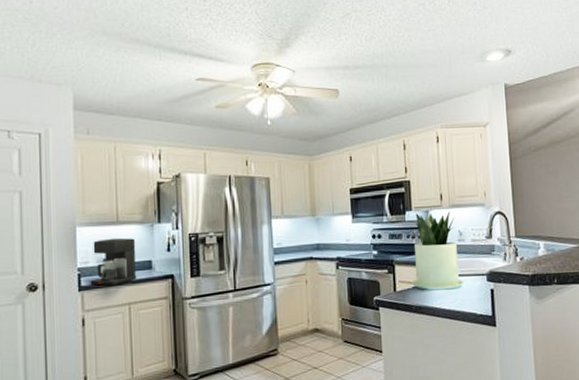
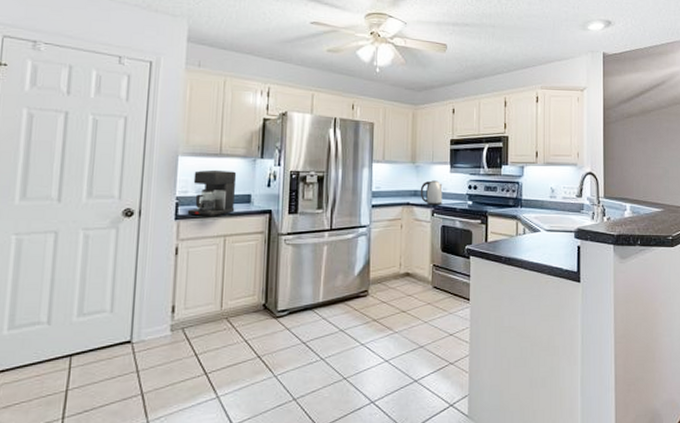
kettle: none [322,232,347,259] -> present [420,180,443,206]
planter: present [412,212,464,291] -> none [503,168,553,244]

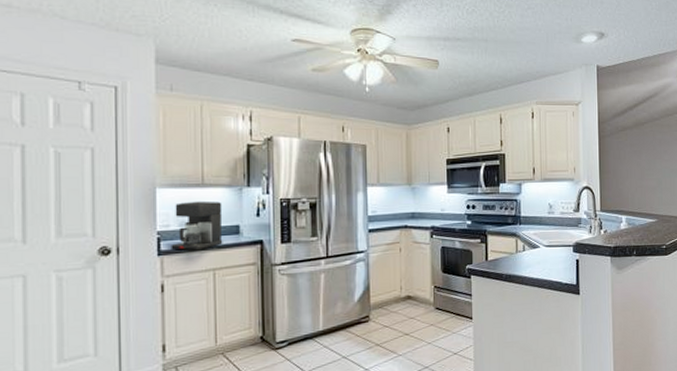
kettle: present [420,180,443,206] -> none [417,201,441,228]

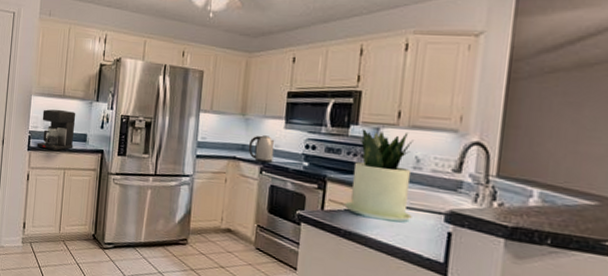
kettle: none [417,201,441,228] -> present [248,135,275,163]
planter: none [503,185,552,260] -> present [344,129,414,222]

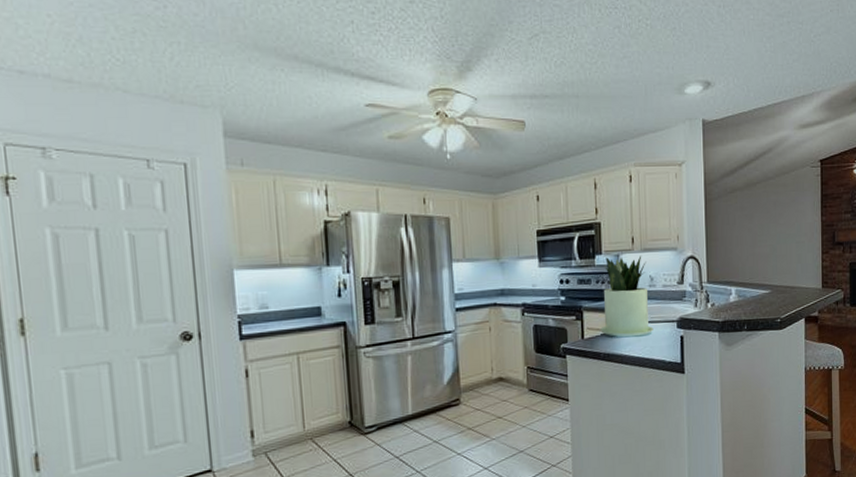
coffee maker: present [36,109,76,151] -> none [252,282,305,335]
kettle: present [248,135,275,163] -> none [507,277,533,305]

